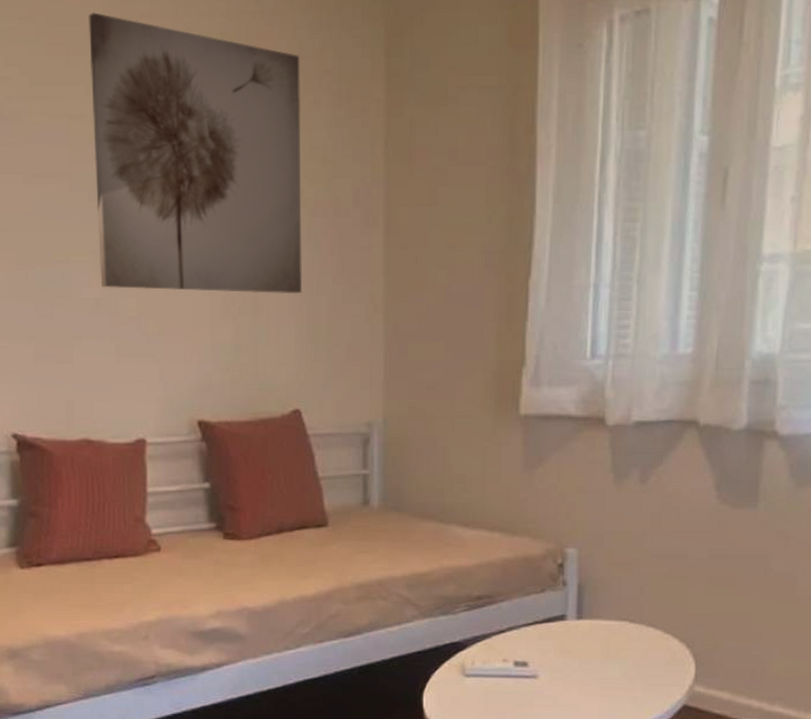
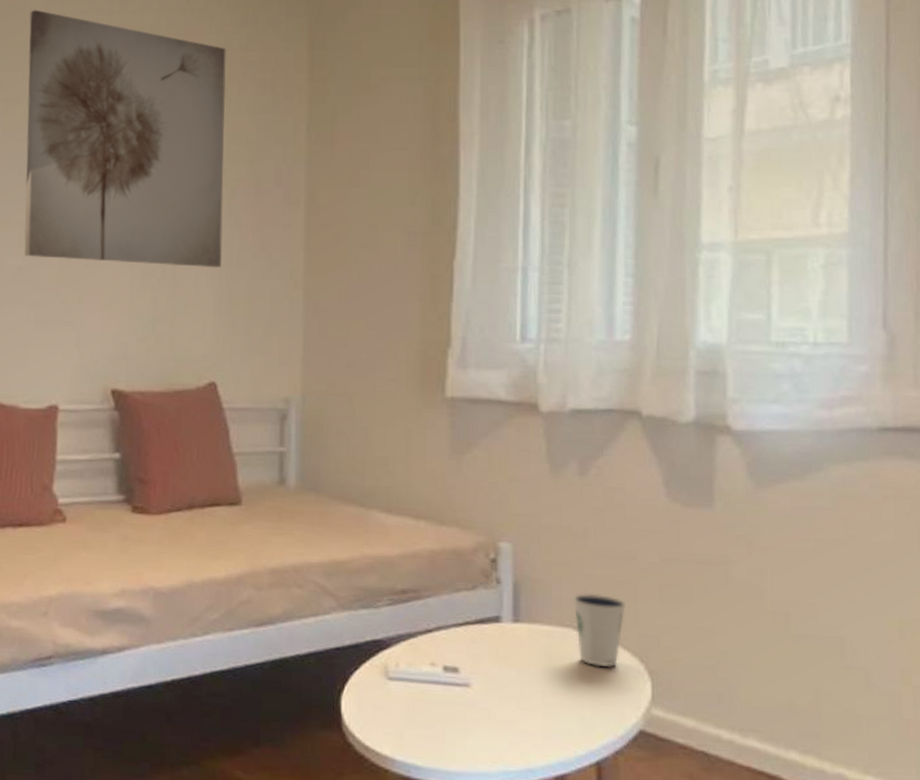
dixie cup: none [630,589,677,654] -> present [573,593,627,667]

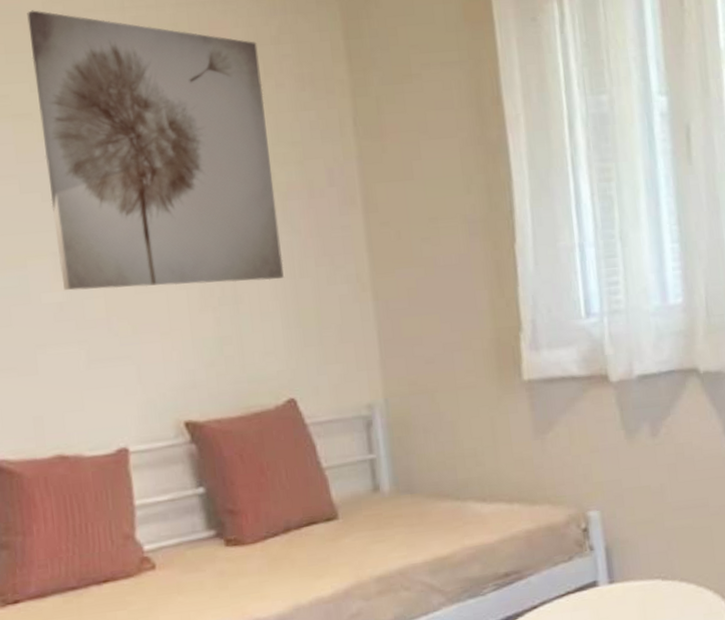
dixie cup: present [573,593,627,667] -> none [658,543,705,610]

